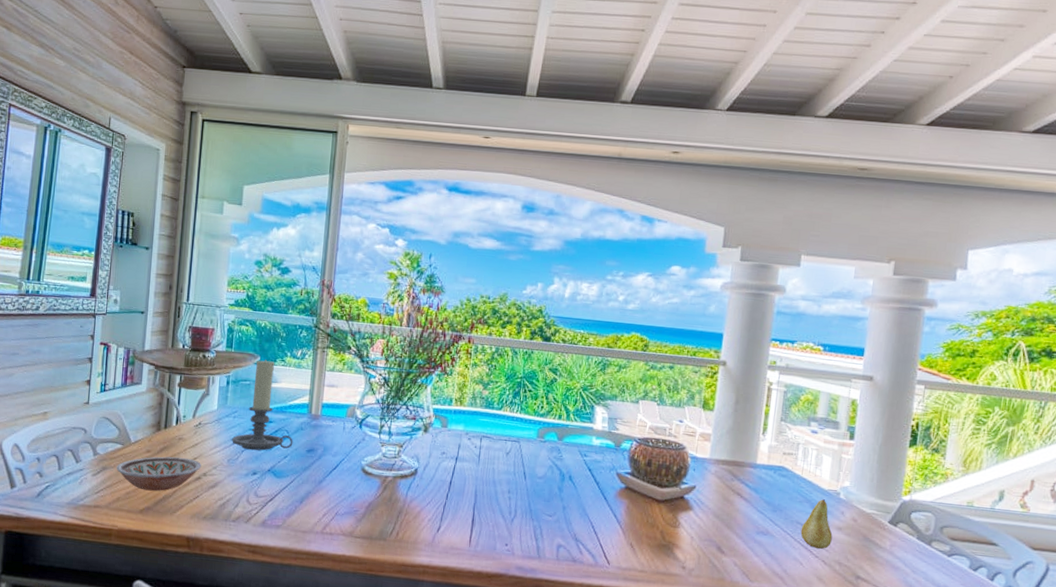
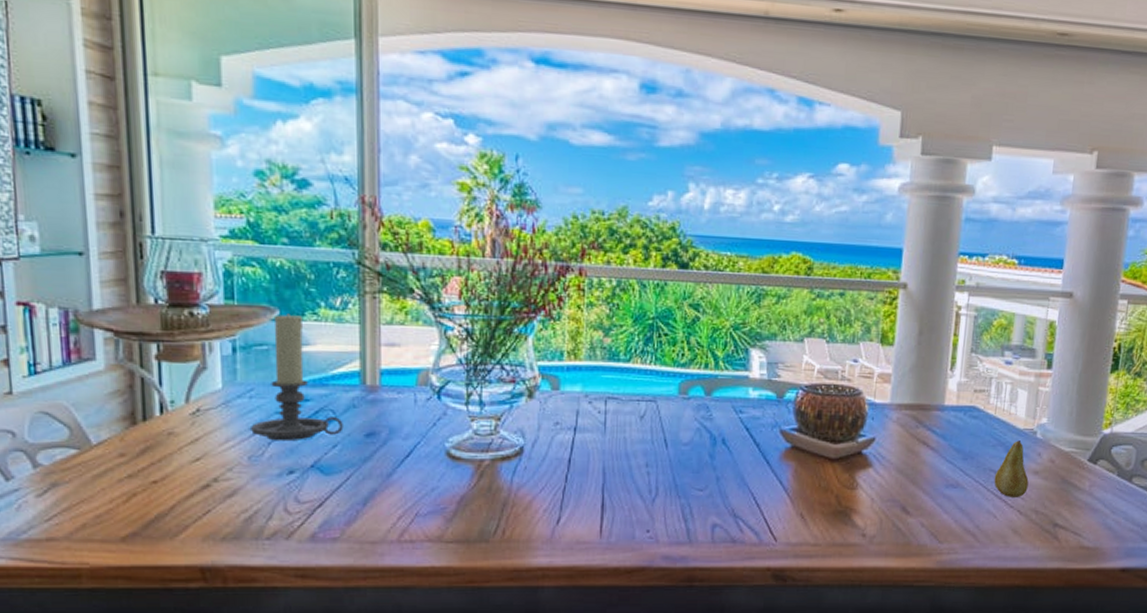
bowl: present [116,456,202,491] -> none [74,459,209,510]

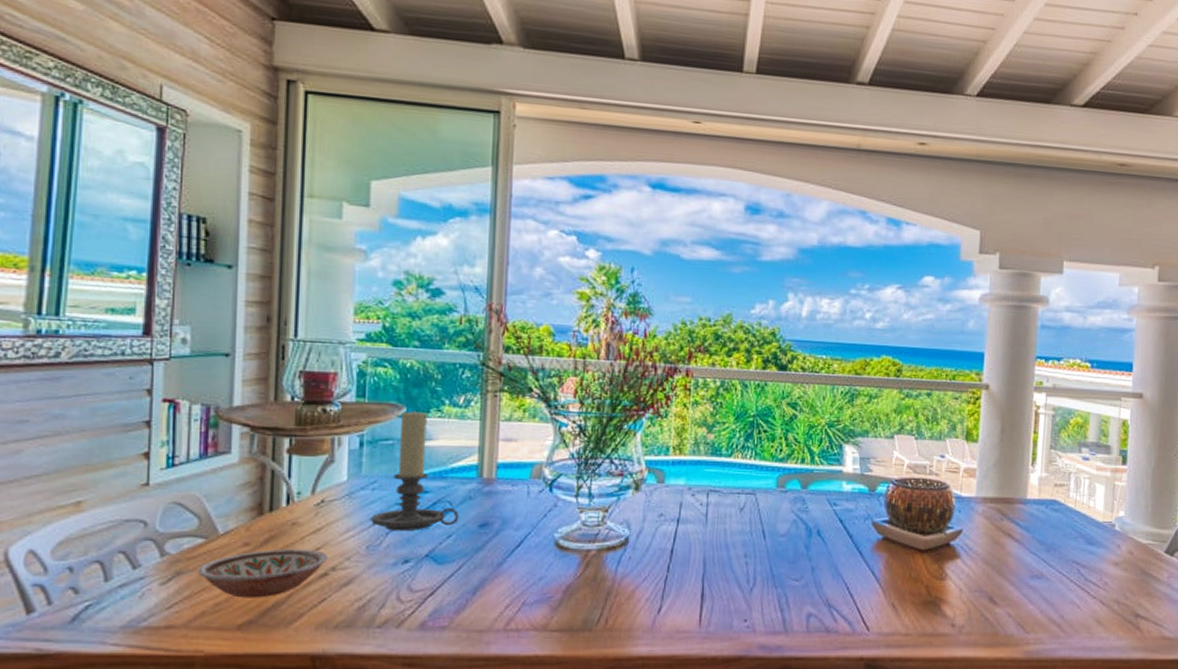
bowl: none [74,459,209,510] -> present [198,548,328,598]
fruit: present [994,441,1029,497] -> none [1076,533,1110,588]

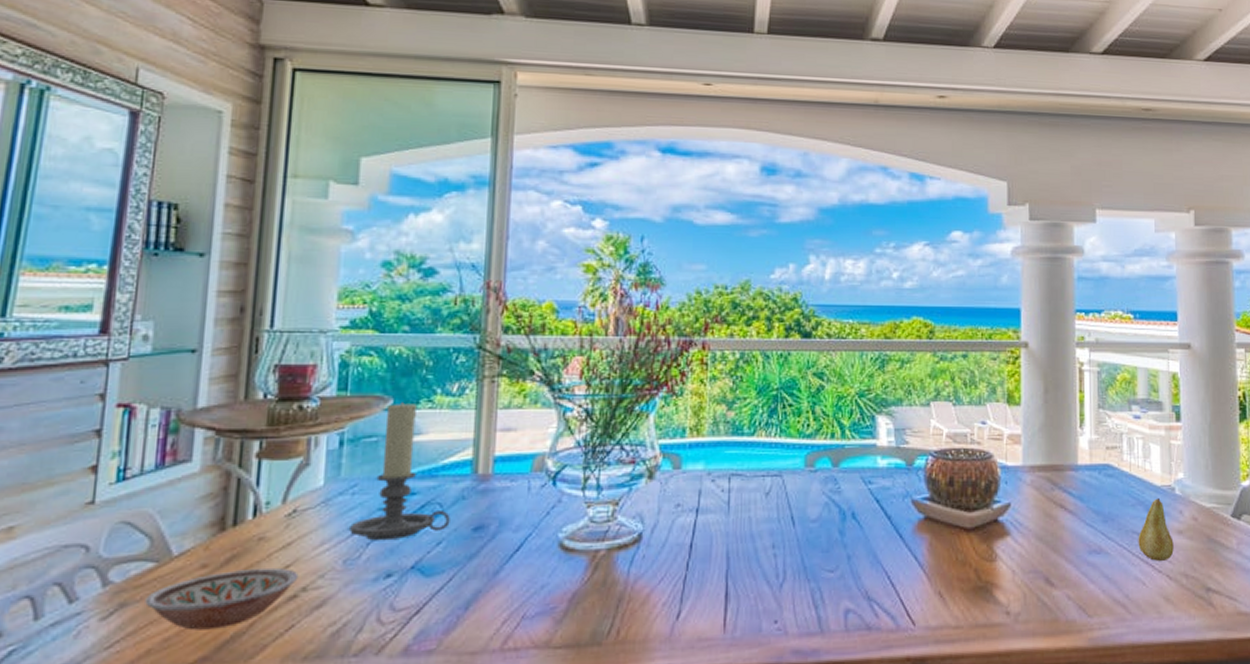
fruit: none [1076,533,1110,588] -> present [1138,498,1174,561]

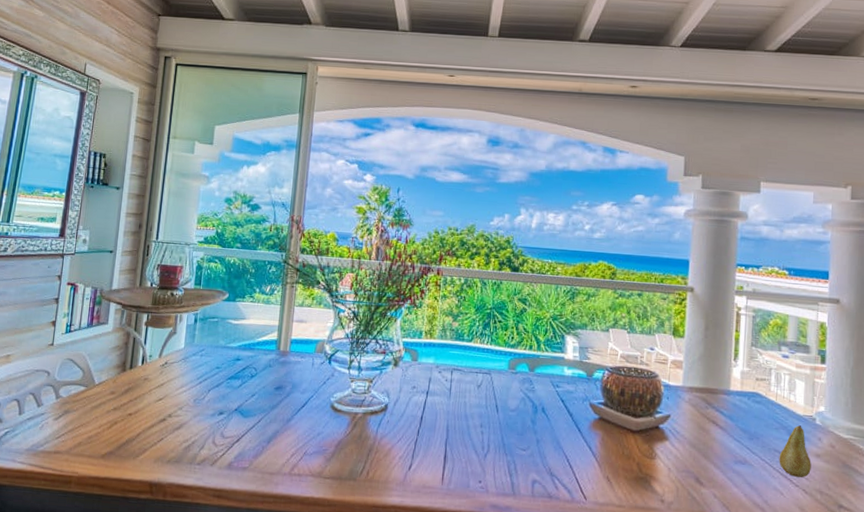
bowl: present [145,567,299,630] -> none [79,398,167,435]
candle holder: present [350,402,451,541] -> none [198,296,261,390]

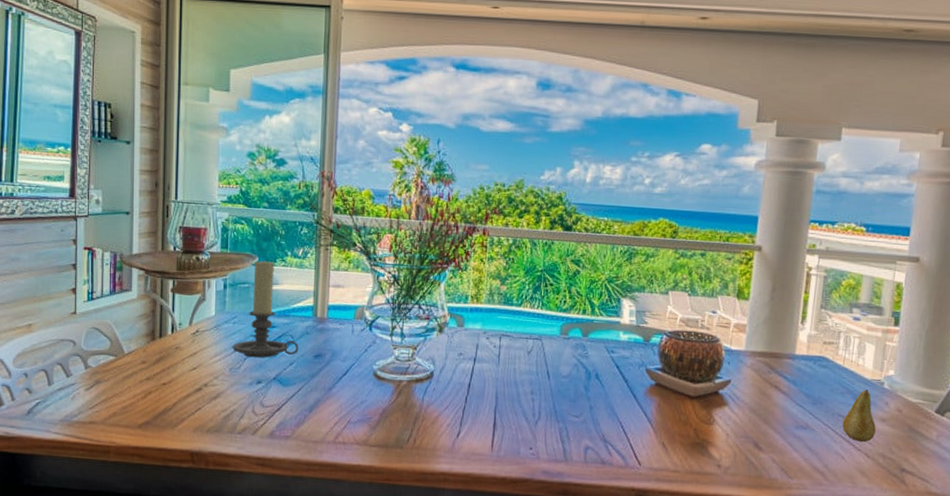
candle holder: none [198,296,261,390] -> present [233,260,299,358]

